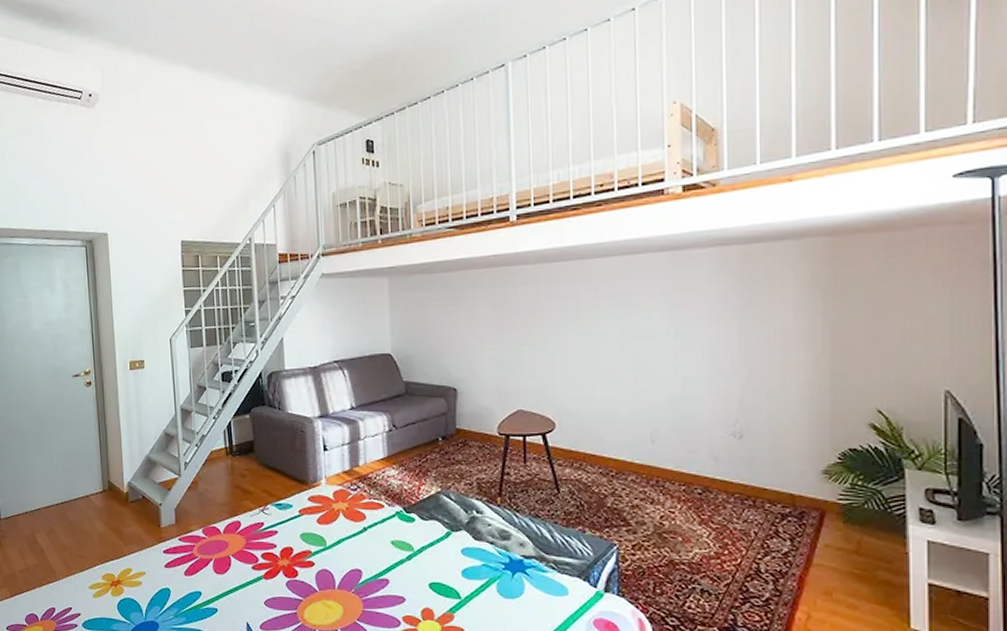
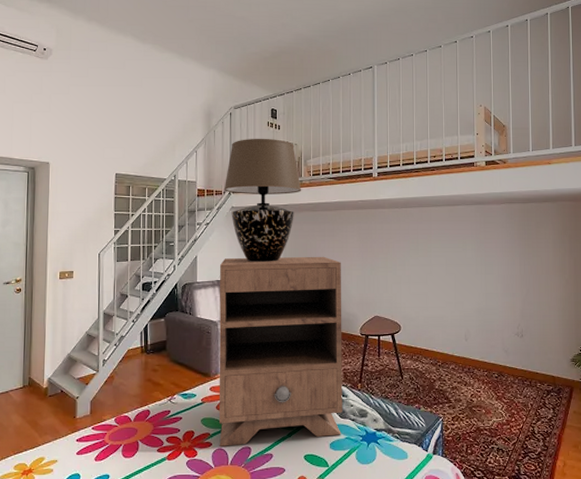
table lamp: none [310,180,412,343] -> present [223,138,302,262]
nightstand: none [312,332,477,567] -> present [219,256,342,447]

